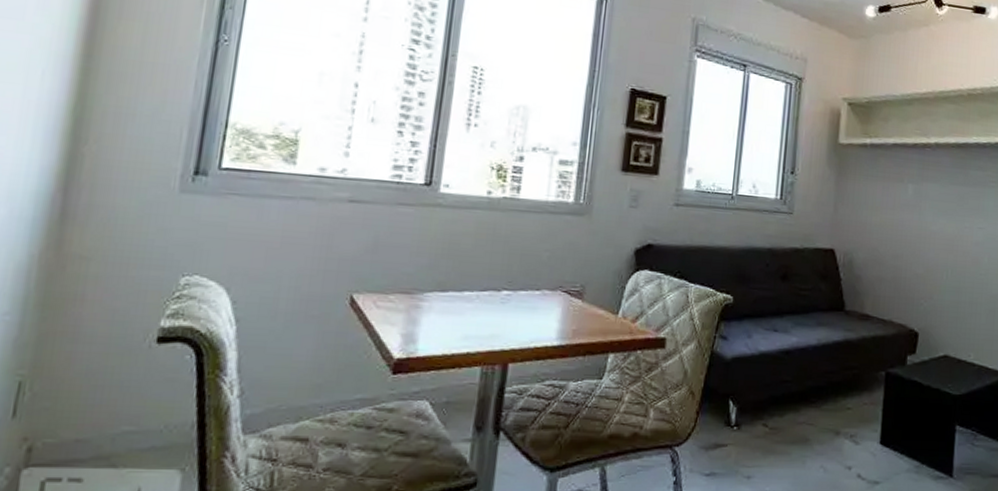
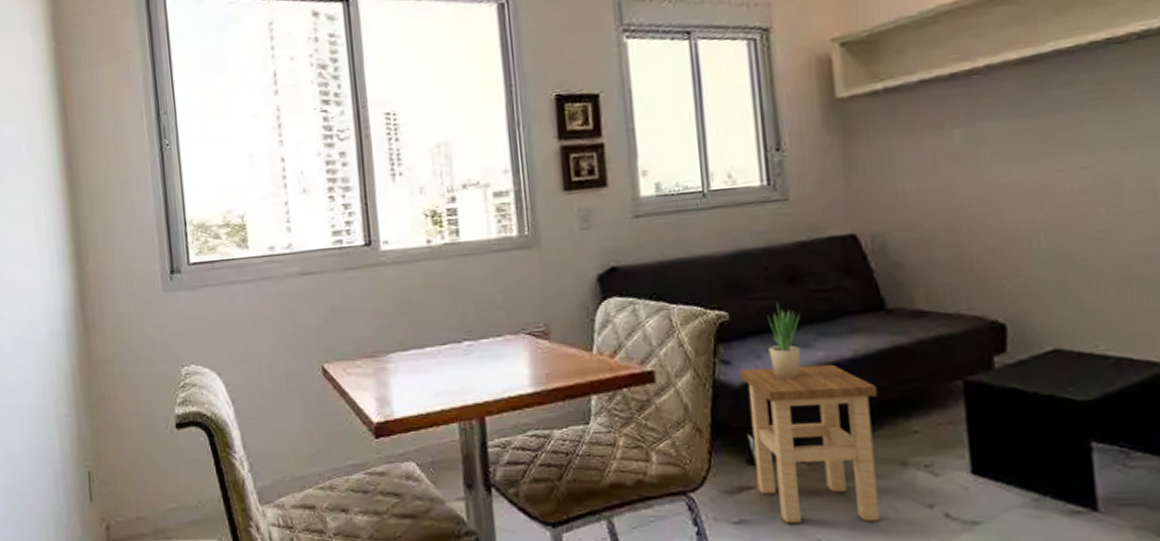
stool: none [729,345,829,478] -> present [739,364,881,524]
potted plant: none [757,293,786,358] -> present [767,302,801,380]

